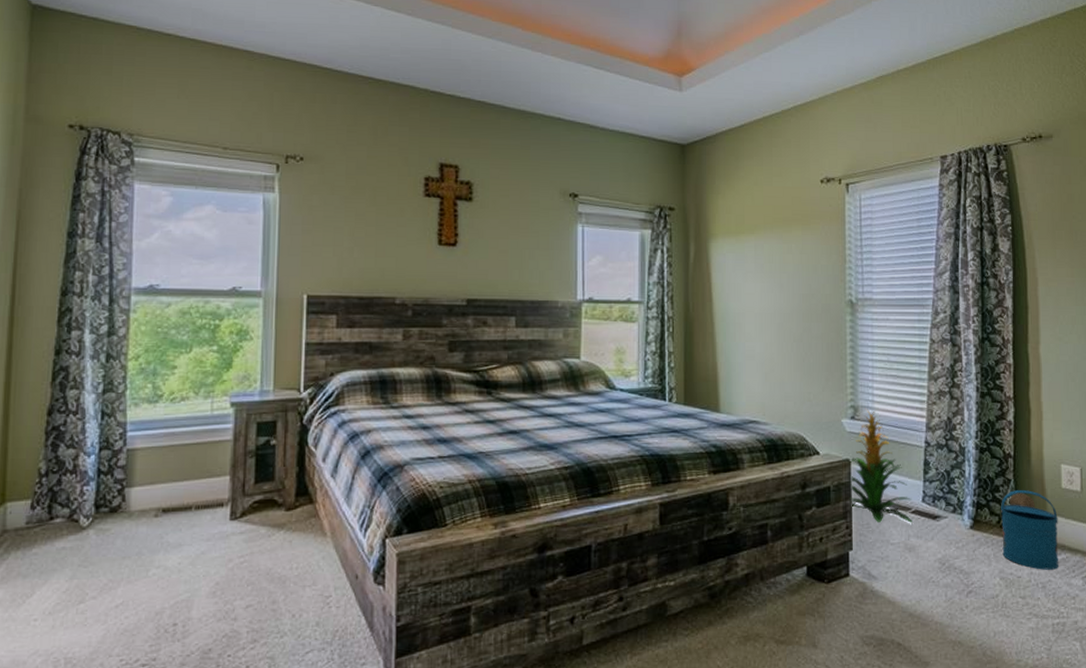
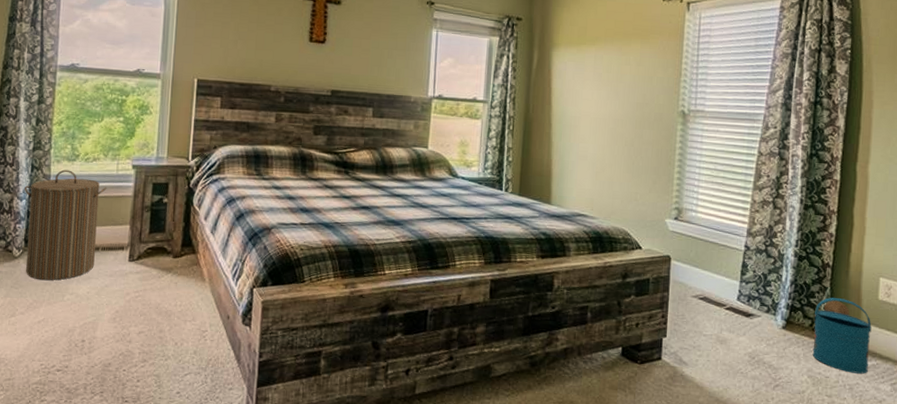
laundry hamper: none [92,414,200,554] -> present [24,169,107,281]
indoor plant: present [849,409,912,523] -> none [667,212,728,318]

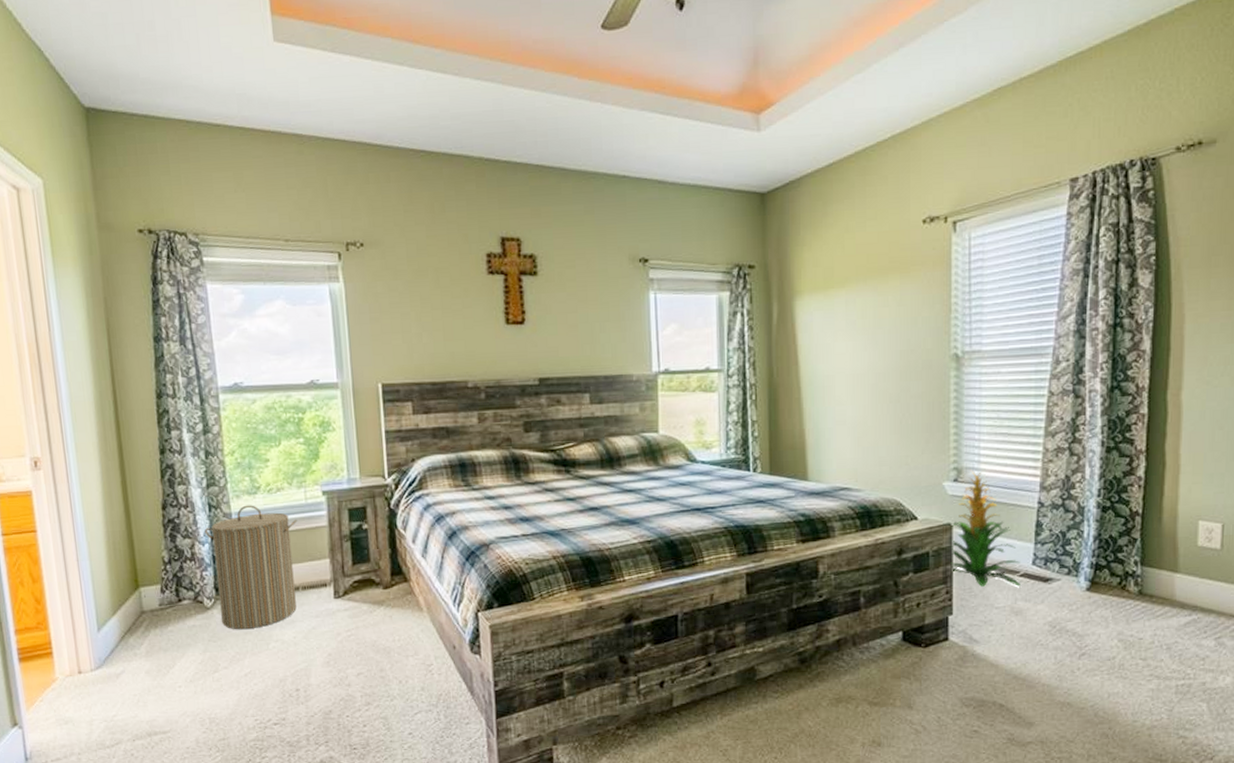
indoor plant: none [667,212,728,318] -> present [950,470,1021,587]
watering can: present [812,297,872,374] -> none [1122,549,1191,631]

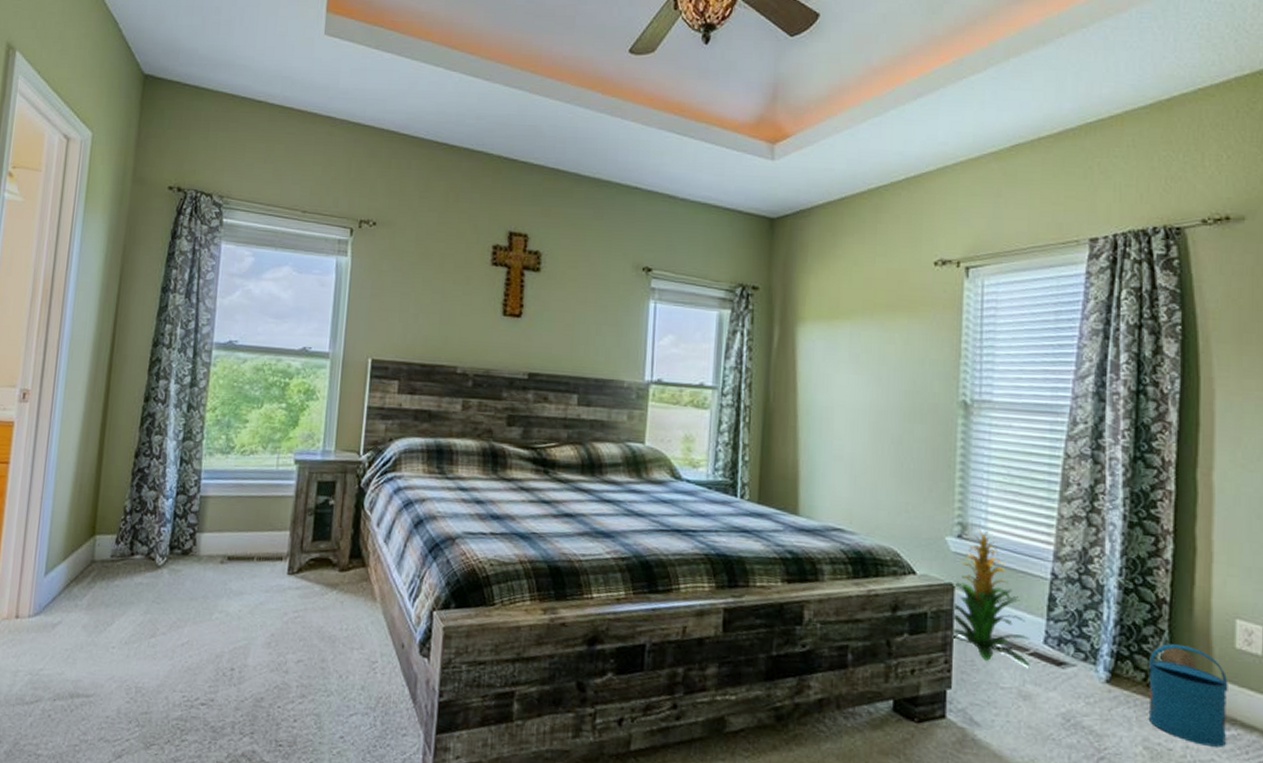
laundry hamper: present [204,505,297,630] -> none [170,464,265,595]
watering can: none [1122,549,1191,631] -> present [1148,644,1228,748]

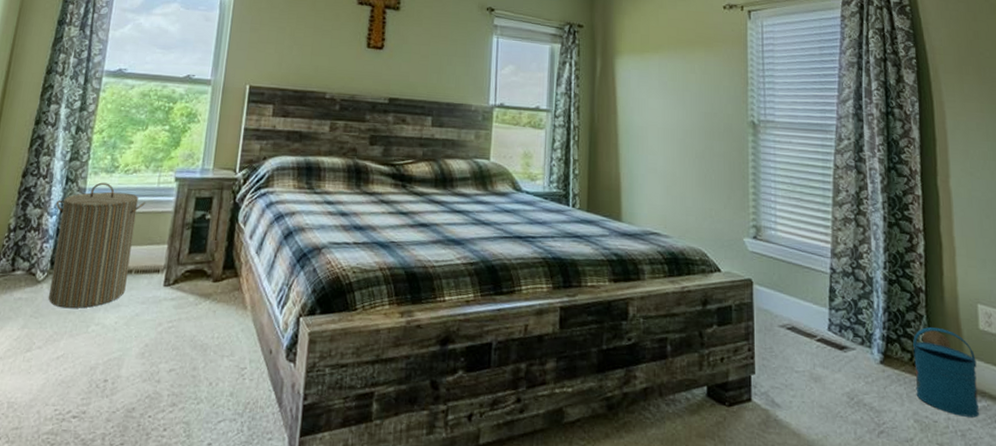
laundry hamper: none [170,464,265,595] -> present [48,182,146,309]
indoor plant: present [950,528,1031,667] -> none [751,230,818,352]

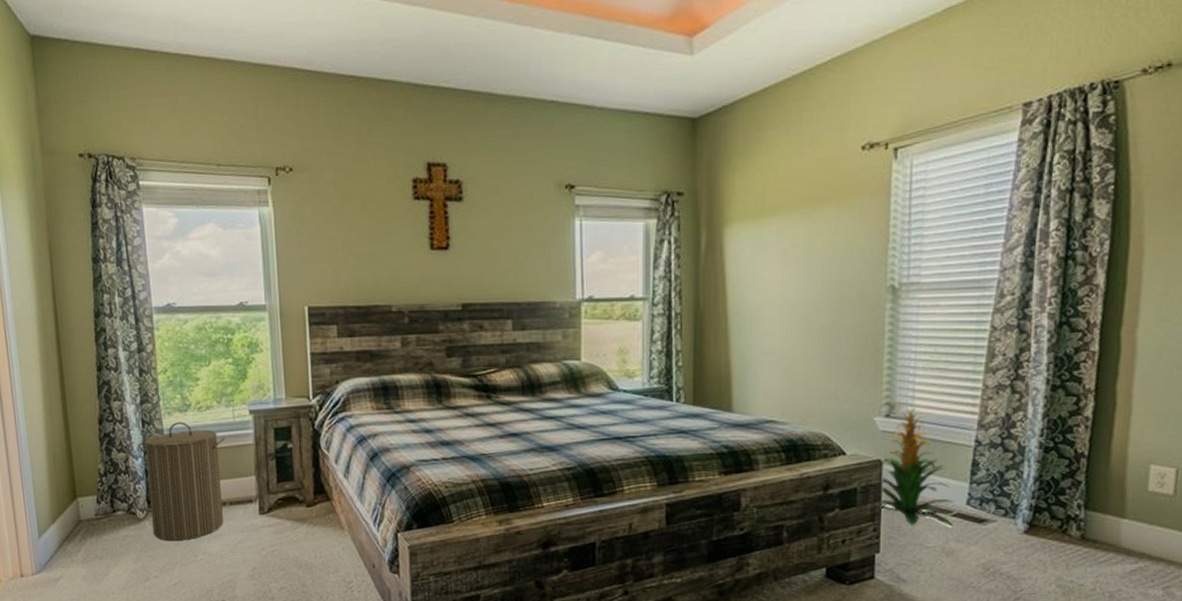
indoor plant: none [751,230,818,352] -> present [879,406,954,526]
watering can: present [912,327,979,418] -> none [1062,493,1139,579]

